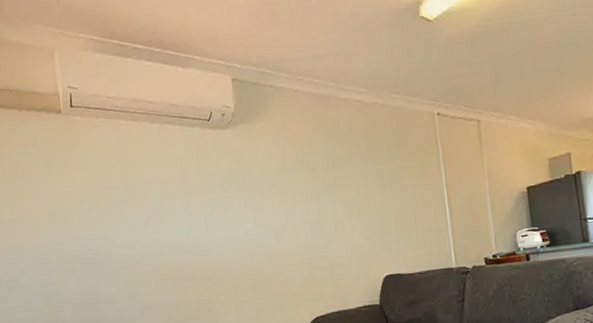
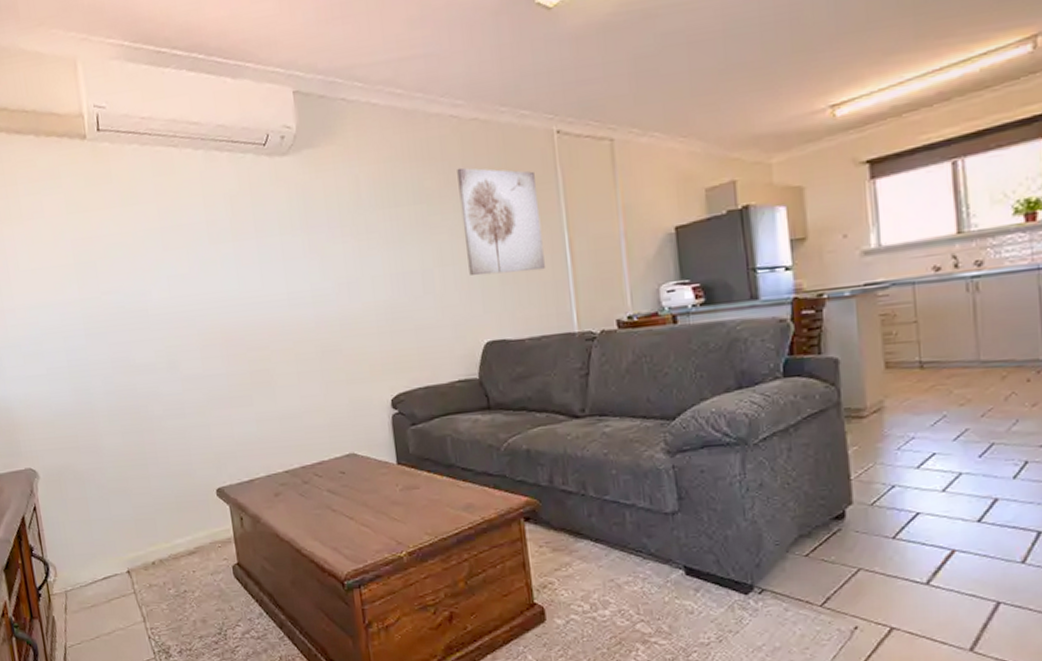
wall art: none [361,140,430,224] -> present [457,167,545,276]

